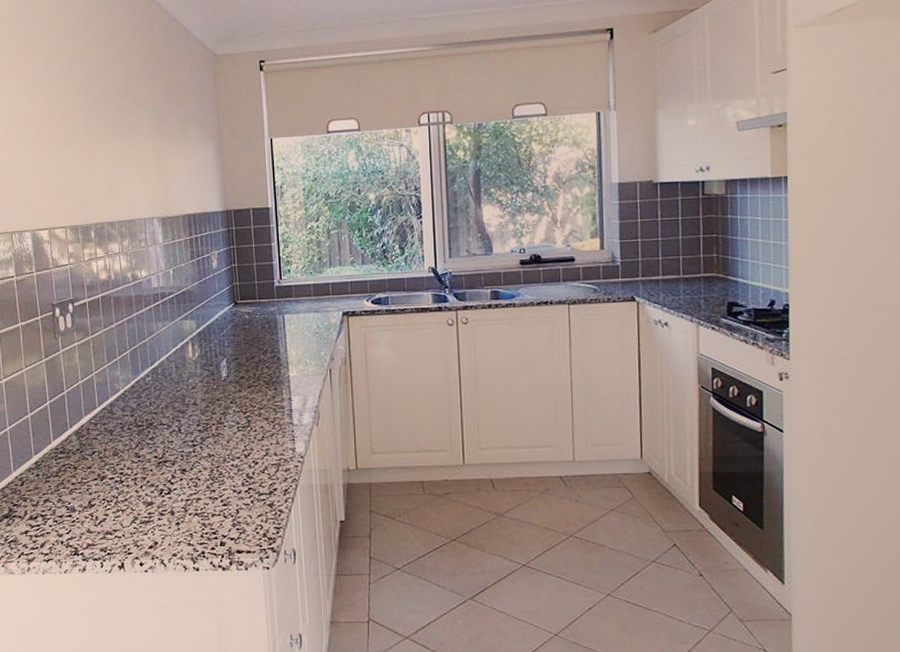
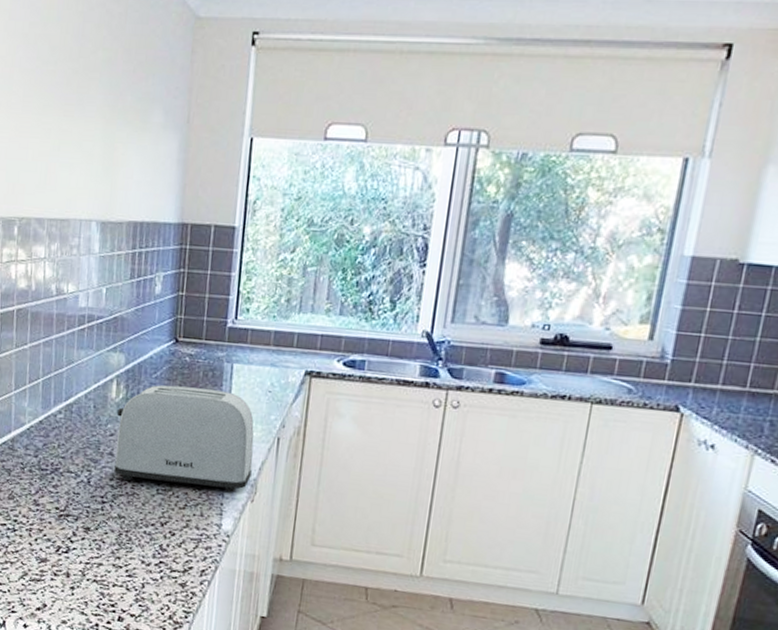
toaster: none [196,338,313,424] -> present [114,385,254,492]

